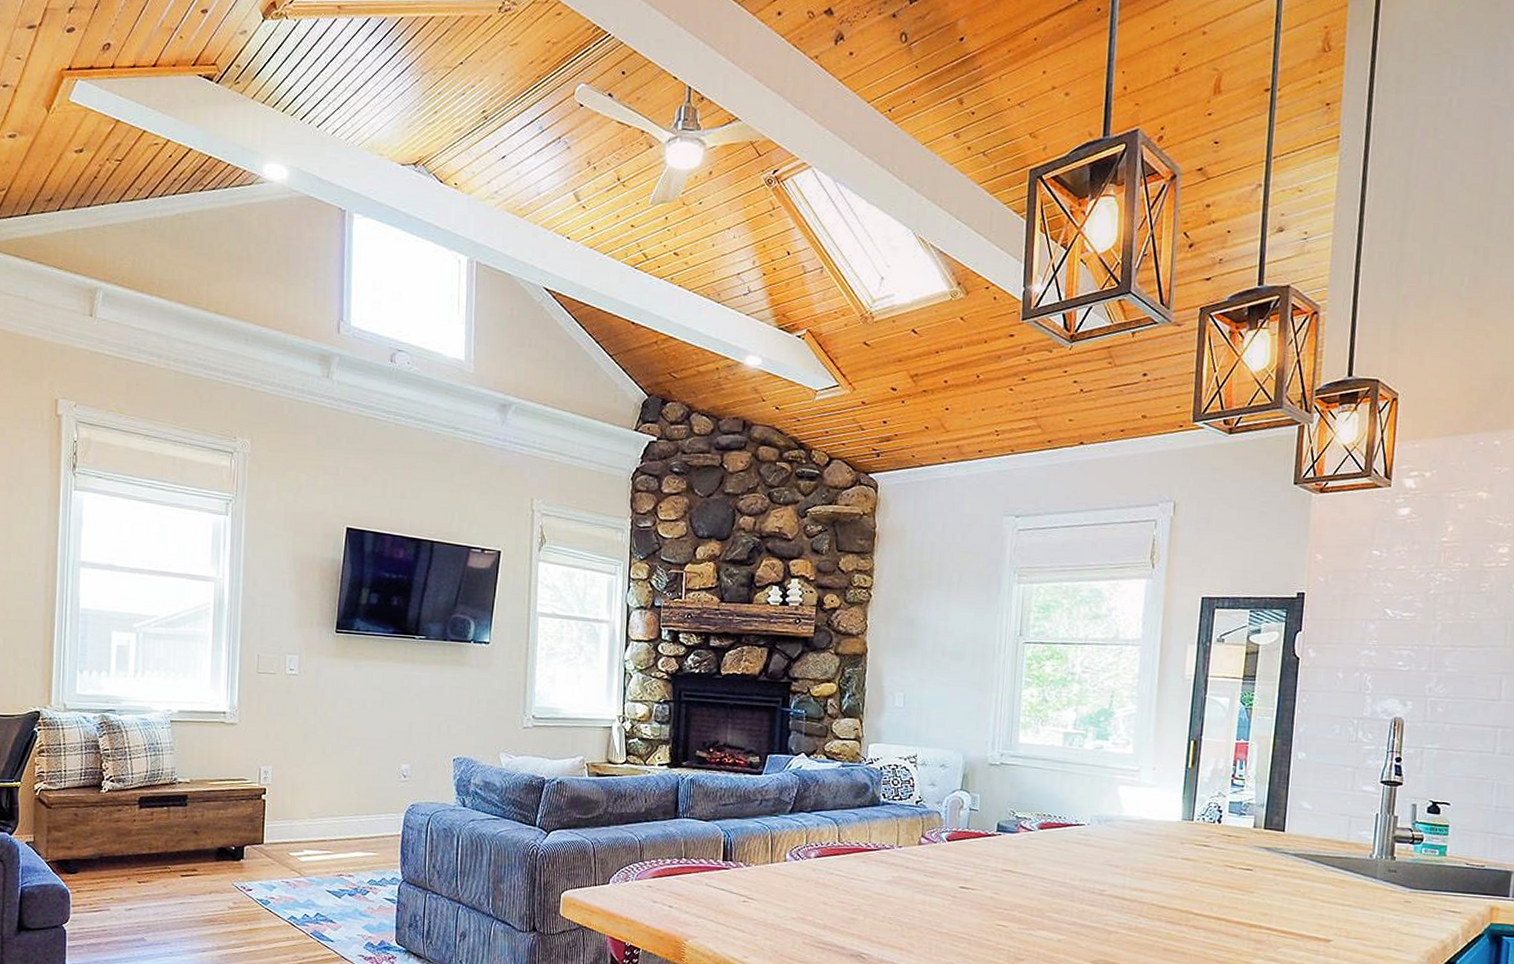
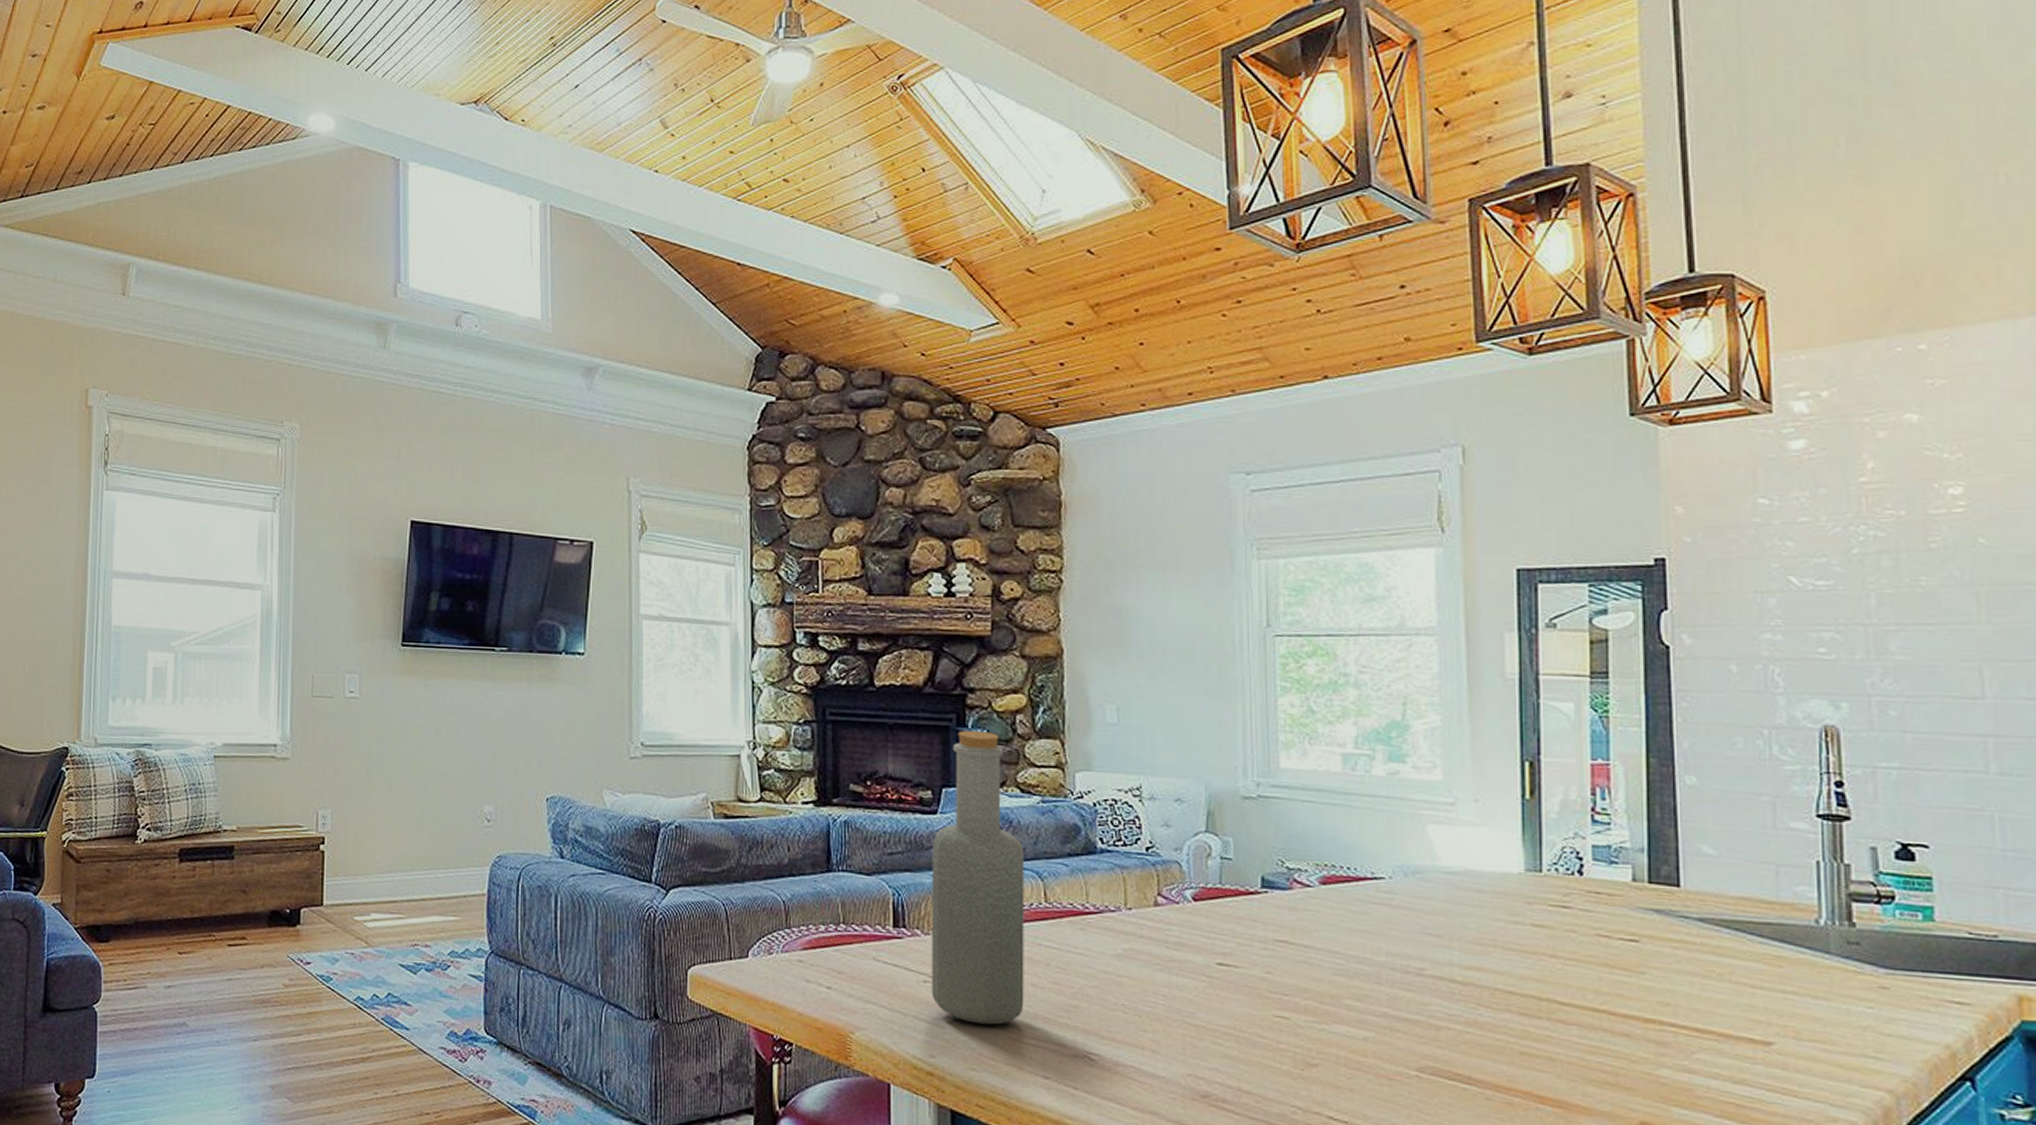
bottle: none [748,710,826,934] -> present [931,730,1024,1026]

